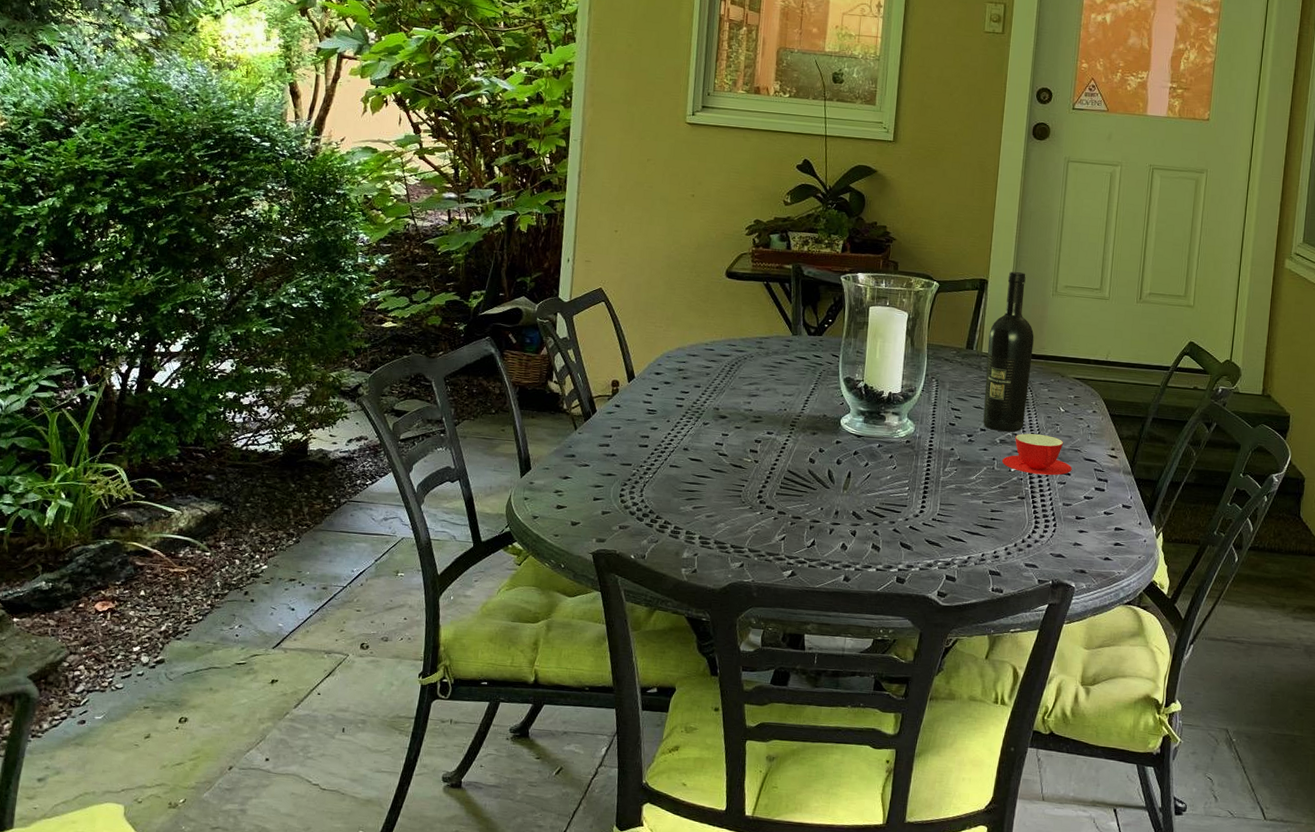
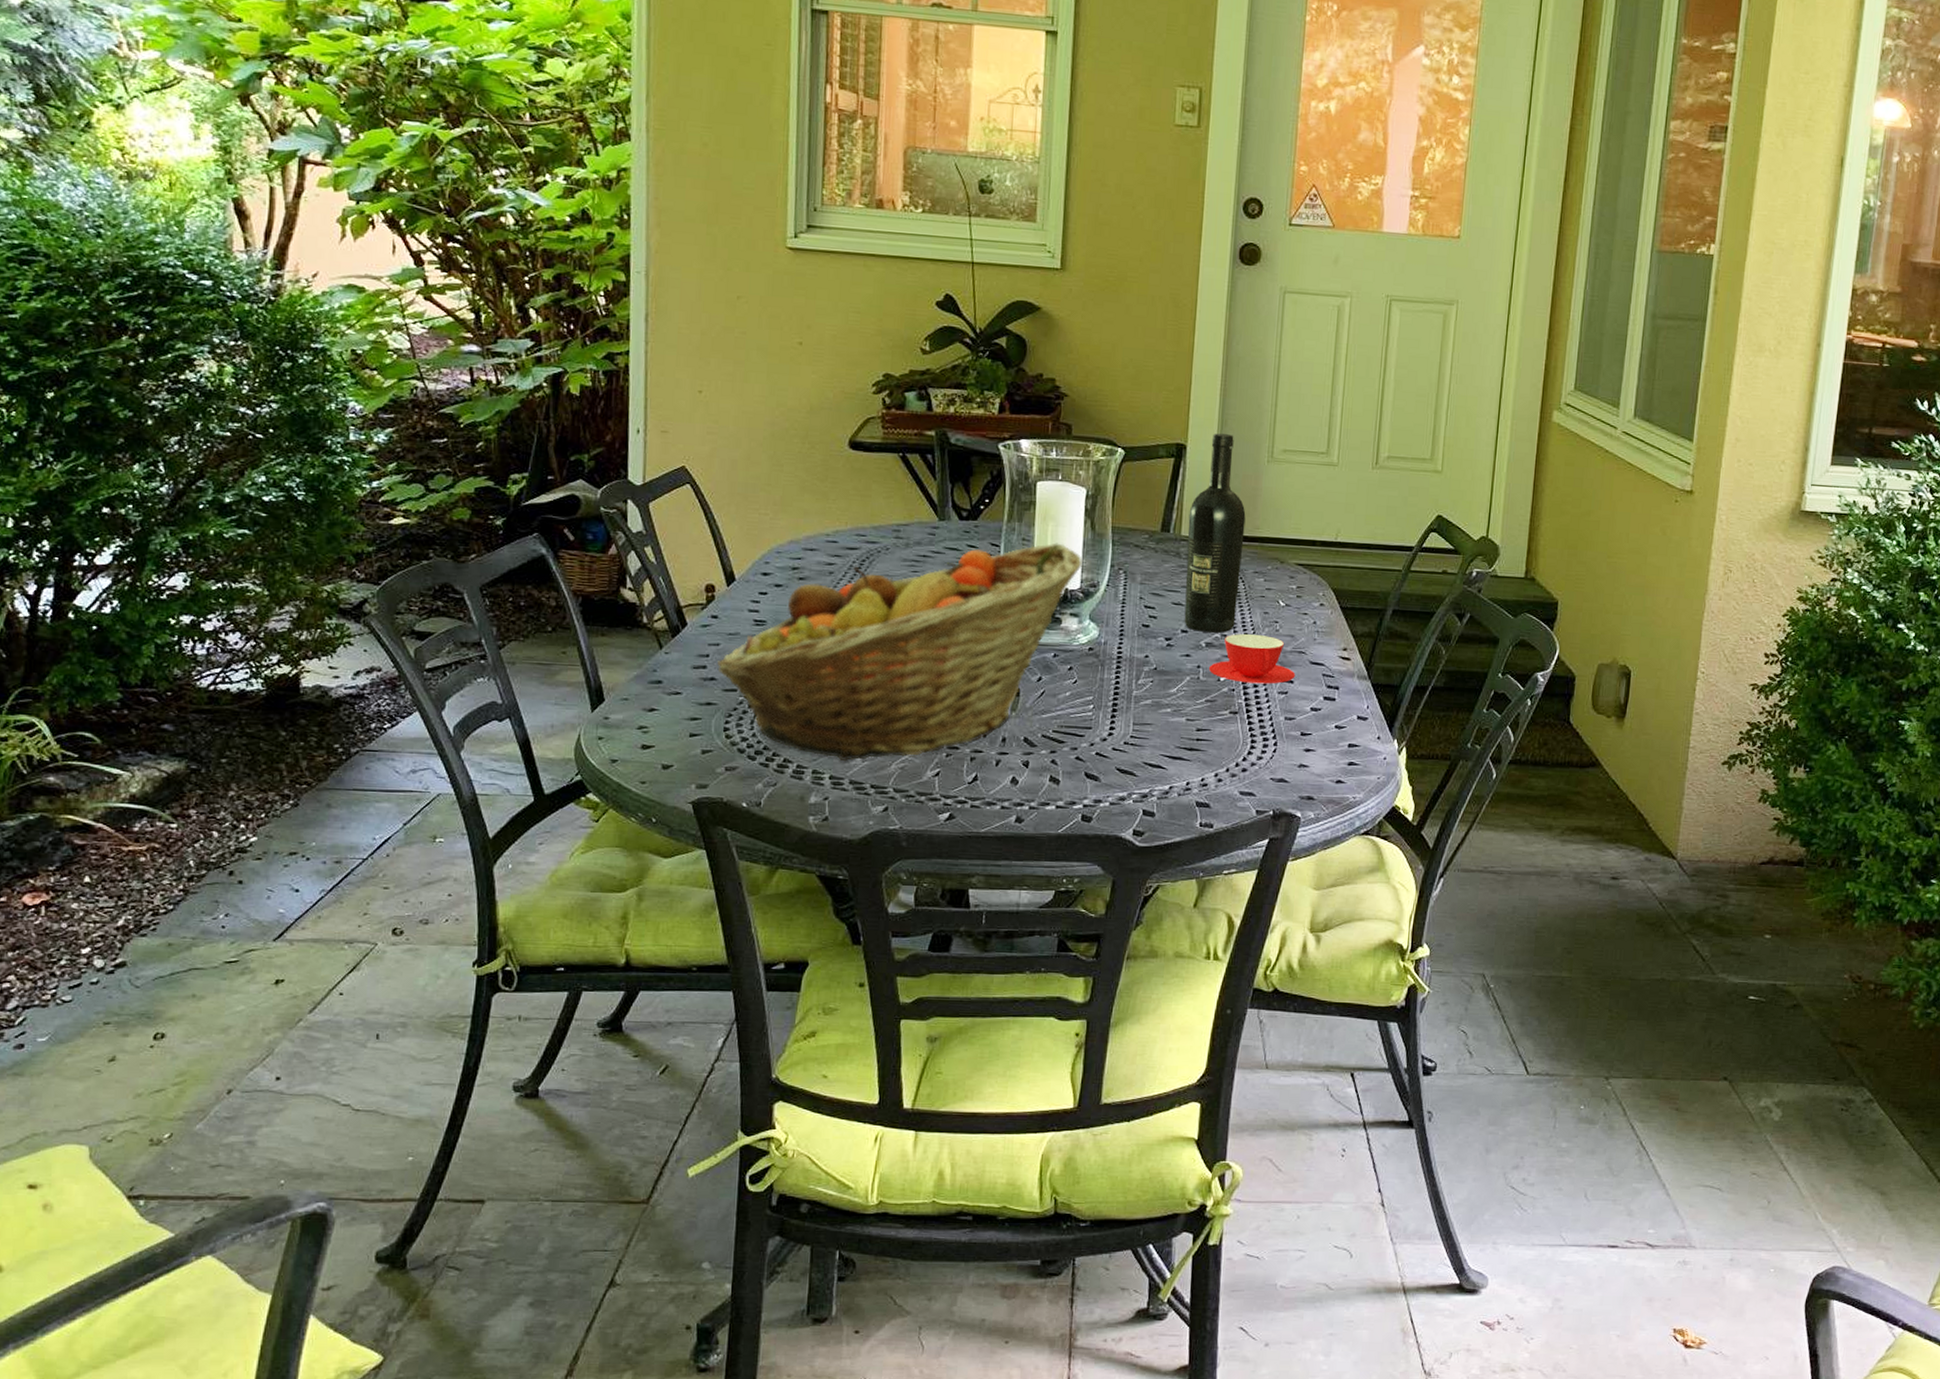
fruit basket: none [617,355,903,525] -> present [717,543,1083,762]

